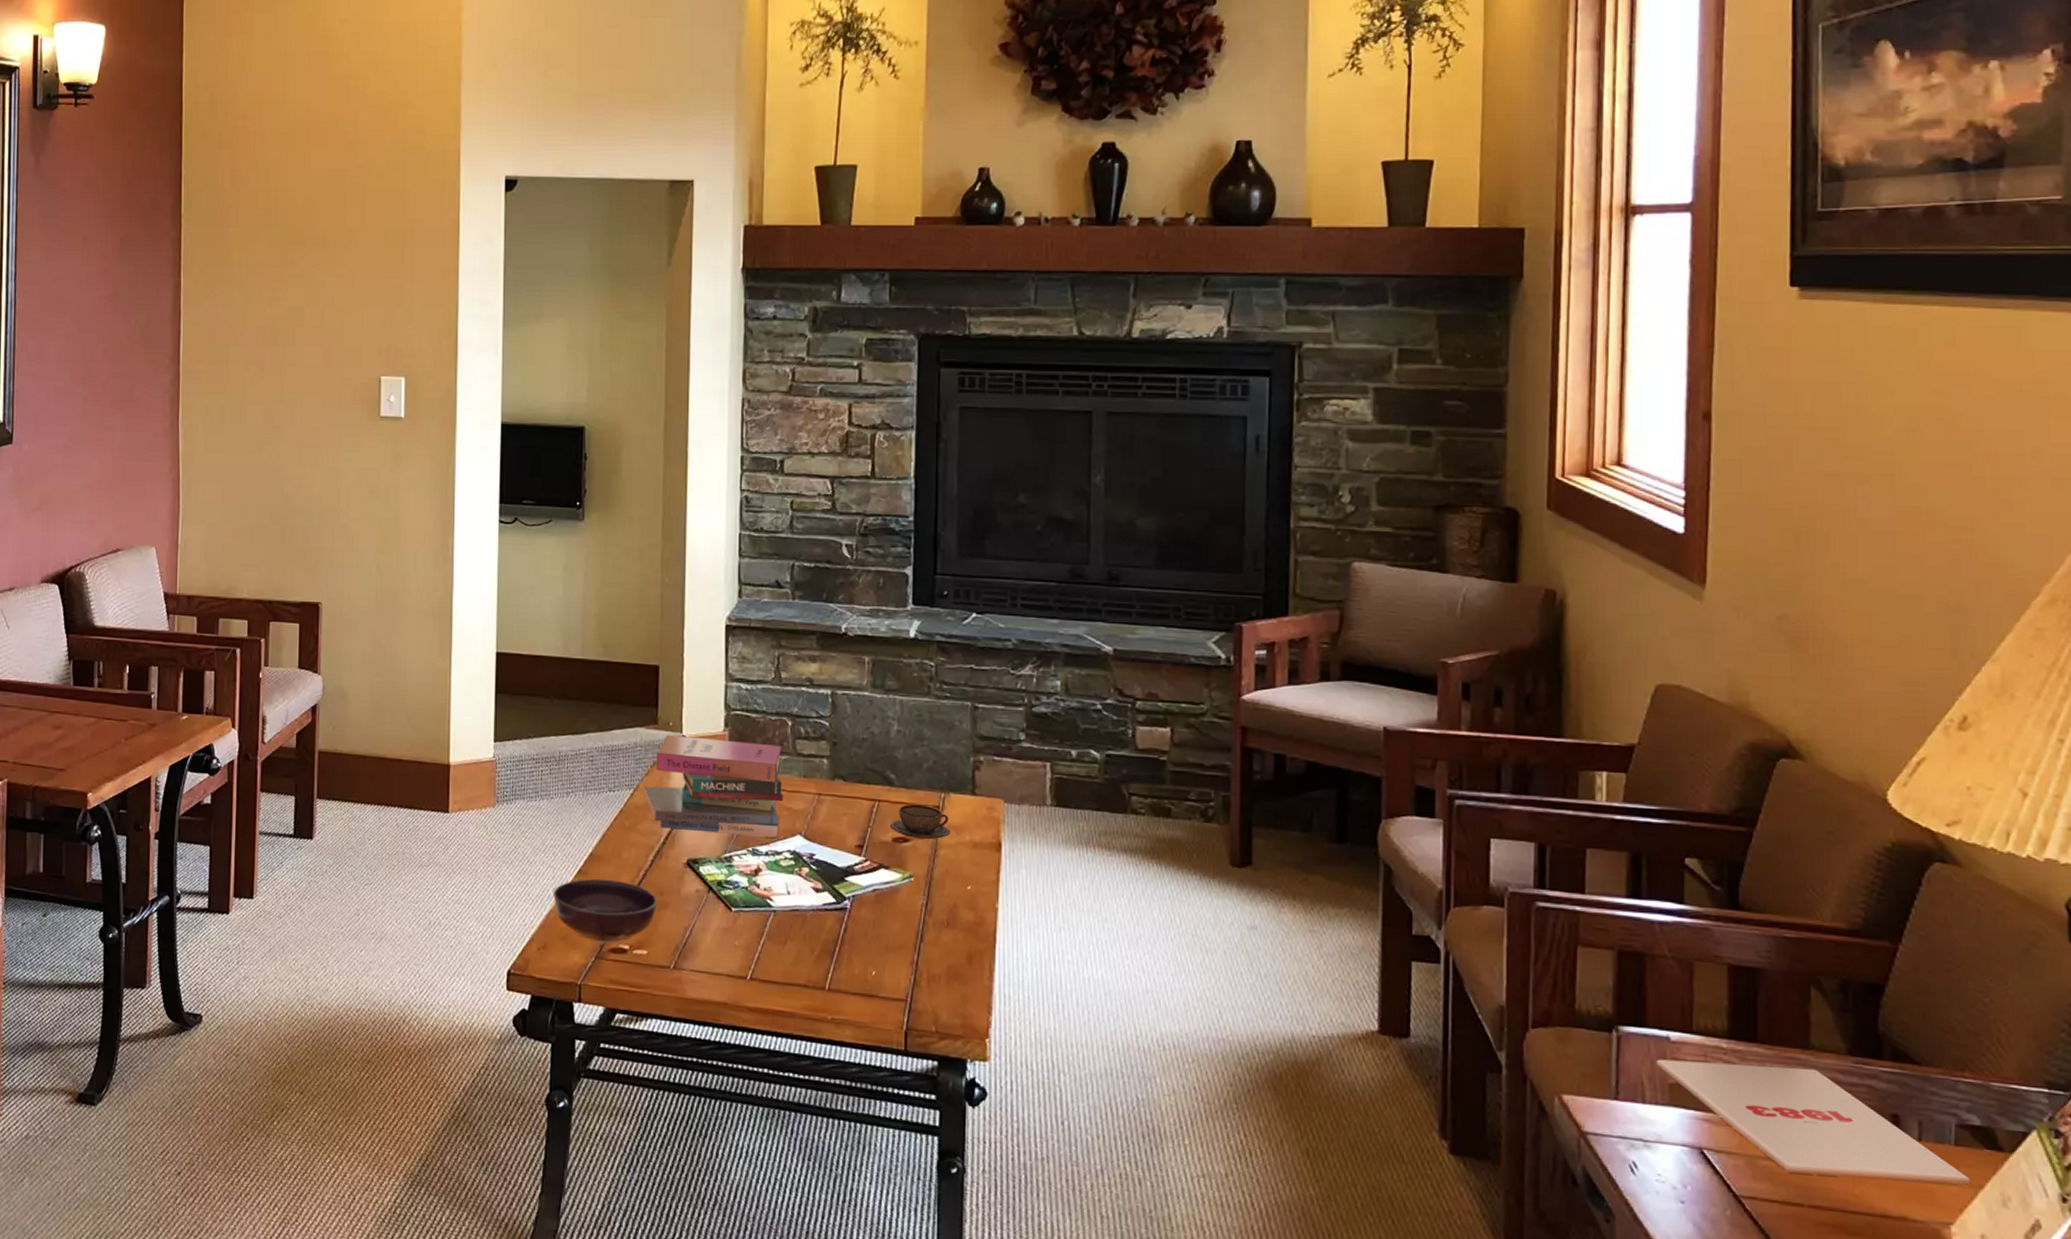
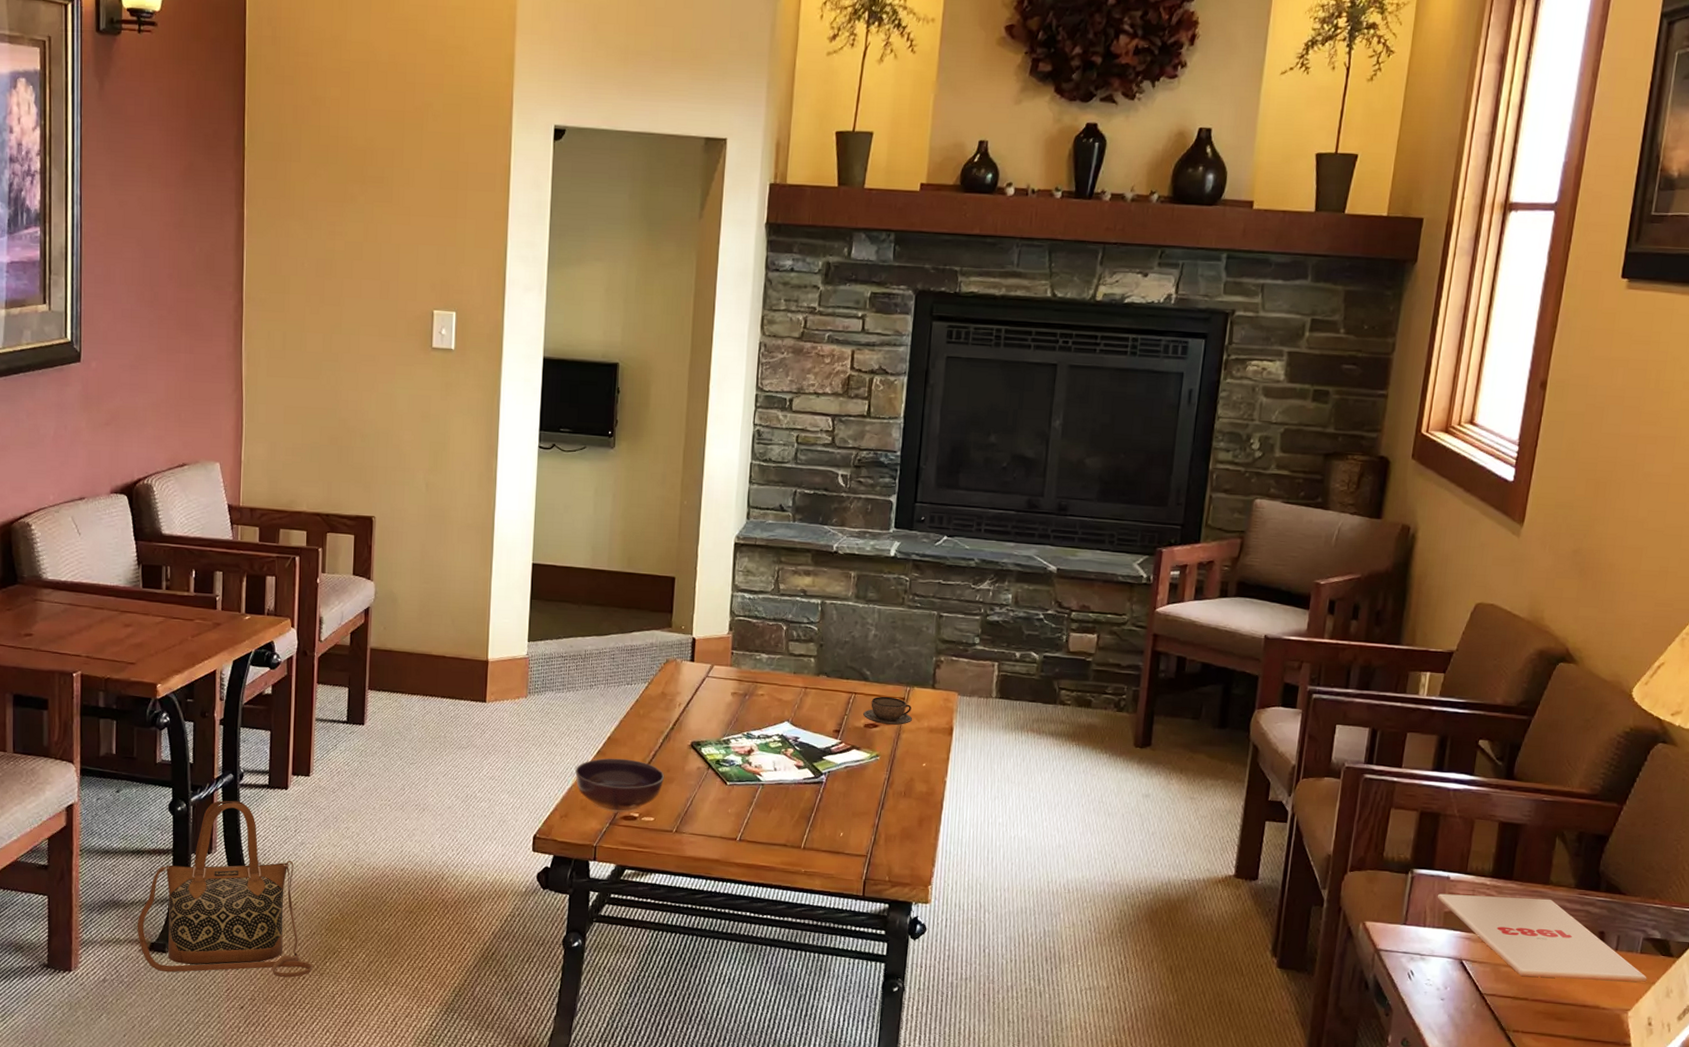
handbag: none [63,926,259,1139] -> present [137,800,314,978]
books: present [643,734,783,838] -> none [656,636,777,724]

